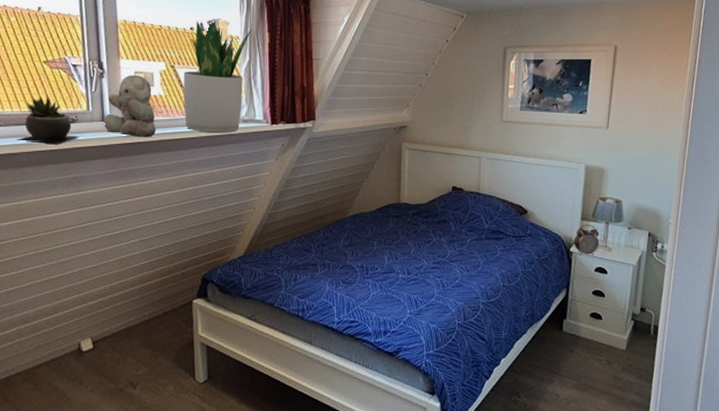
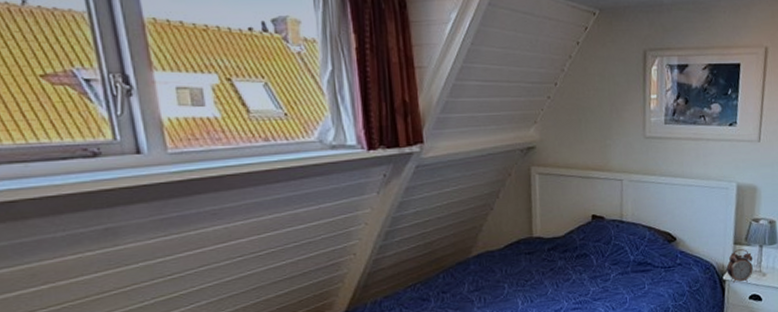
succulent plant: present [17,97,81,145] -> none [14,123,109,187]
teddy bear: present [103,74,156,138] -> none [138,91,214,173]
planter: present [183,20,252,133] -> none [245,17,333,164]

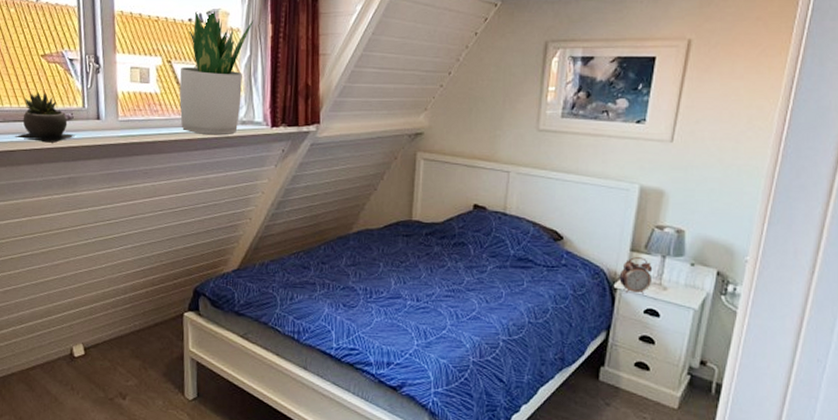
succulent plant: none [14,123,109,187] -> present [15,92,76,143]
planter: none [245,17,333,164] -> present [179,10,254,136]

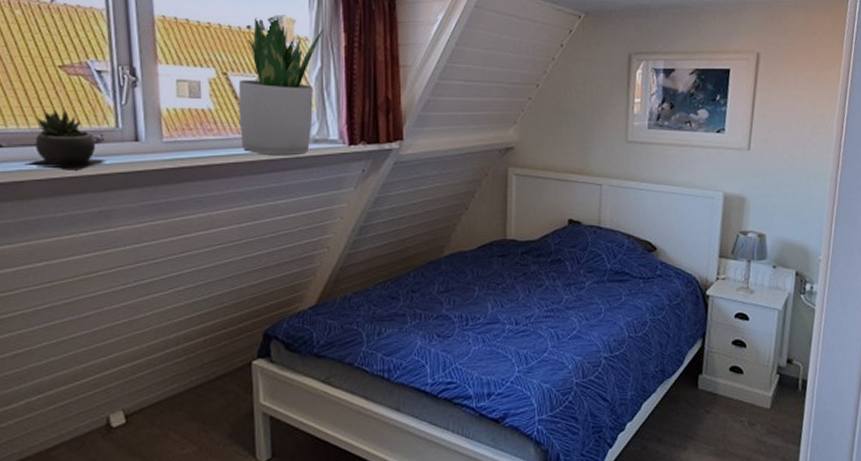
alarm clock: present [619,257,653,295] -> none [710,263,740,300]

